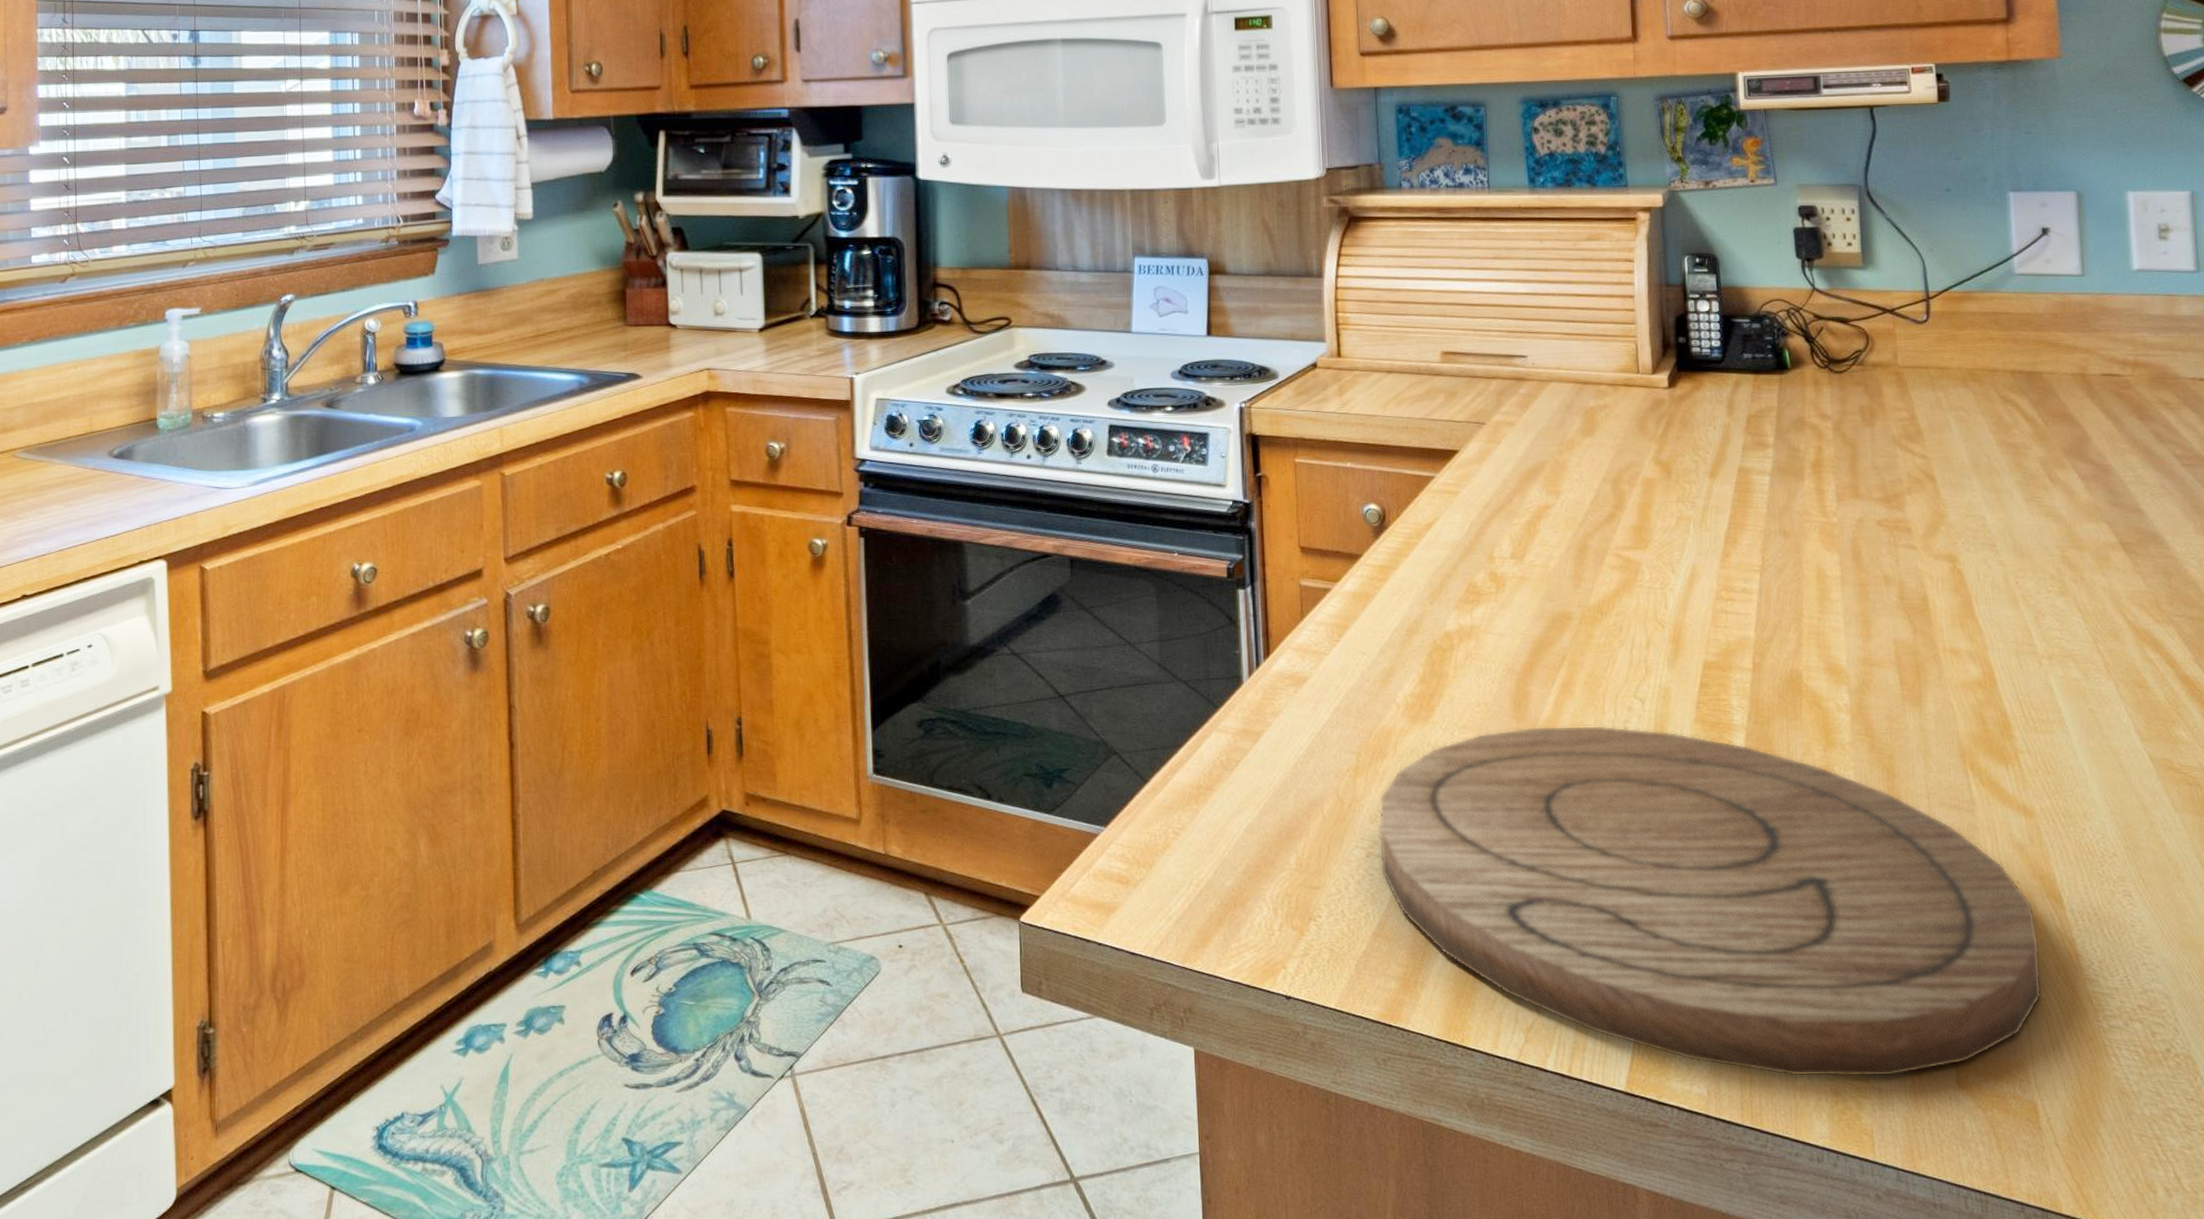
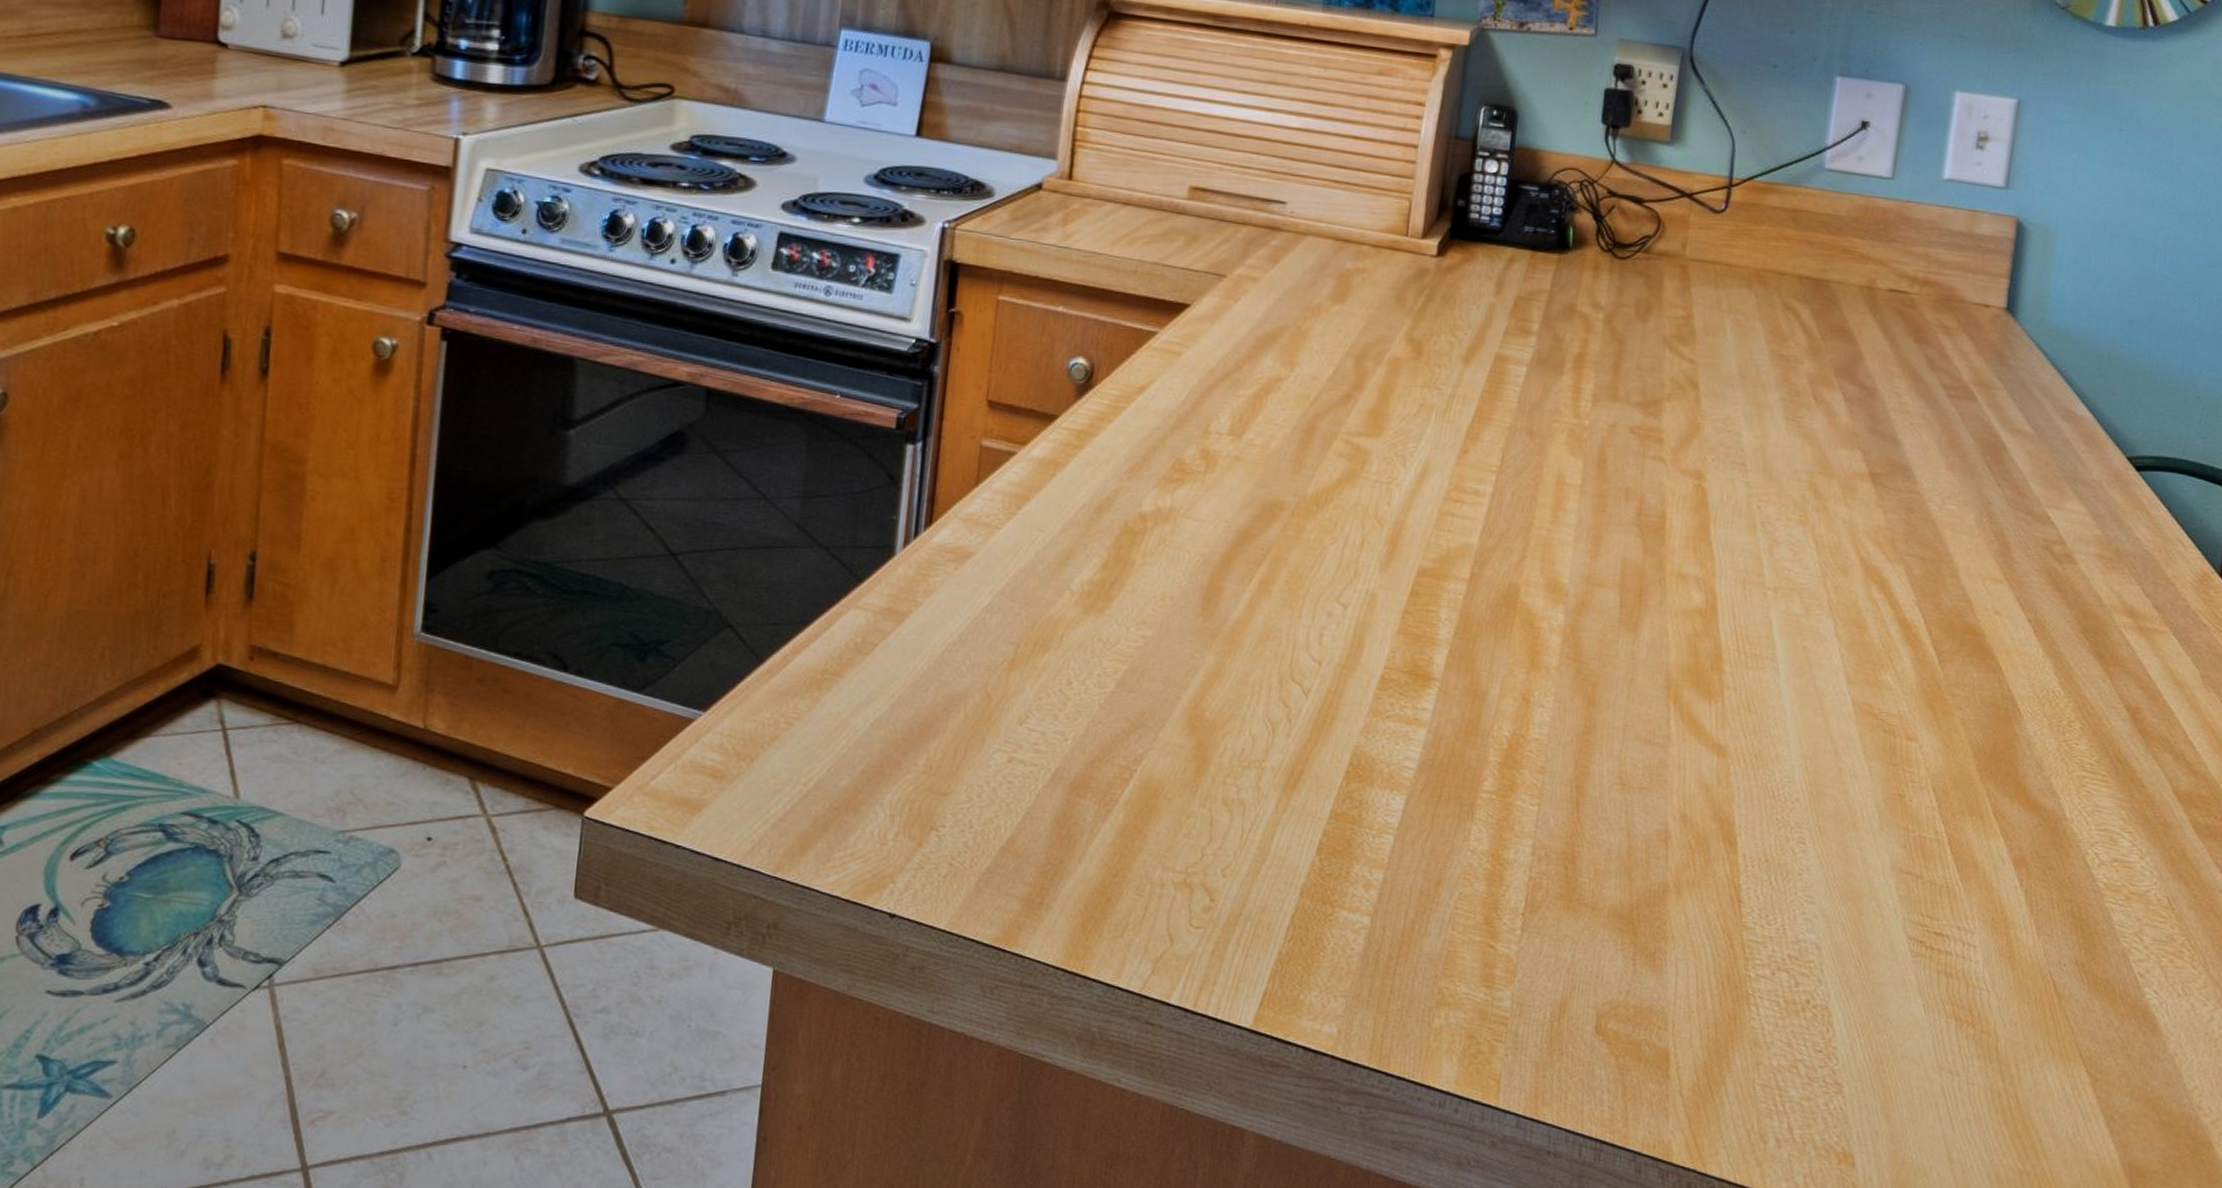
cutting board: present [1378,725,2042,1078] -> none [1021,626,1707,1021]

